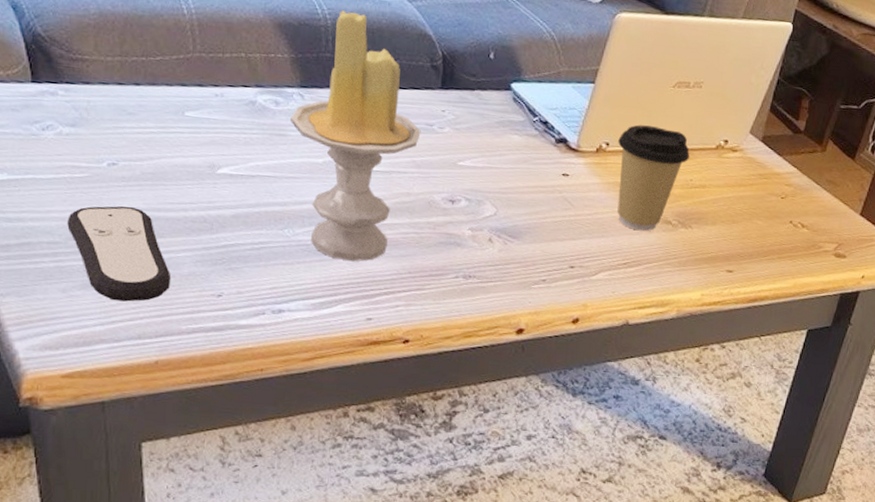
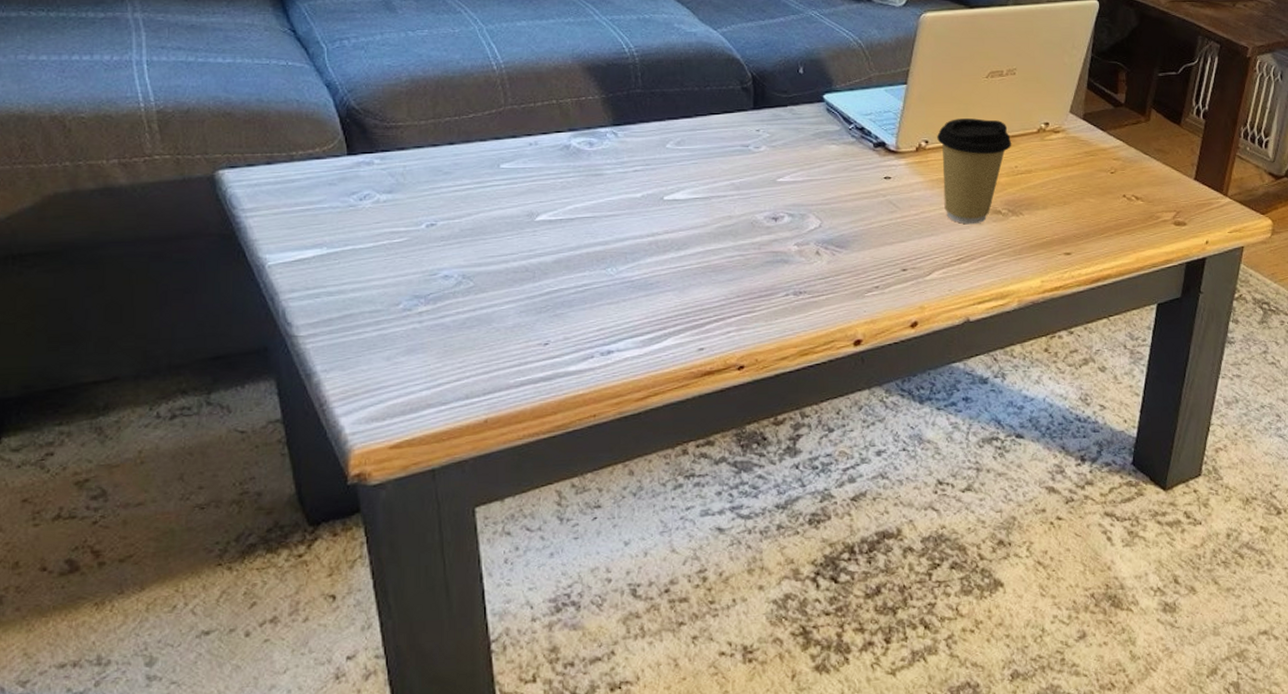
remote control: present [67,206,171,302] -> none [389,266,496,363]
candle: present [291,10,421,262] -> none [606,46,737,293]

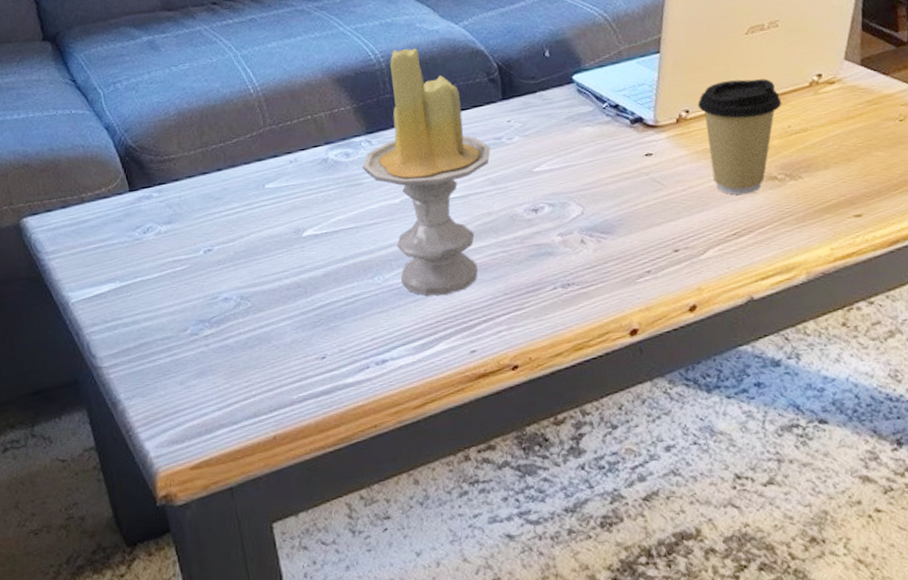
candle: none [606,46,737,293] -> present [362,48,491,296]

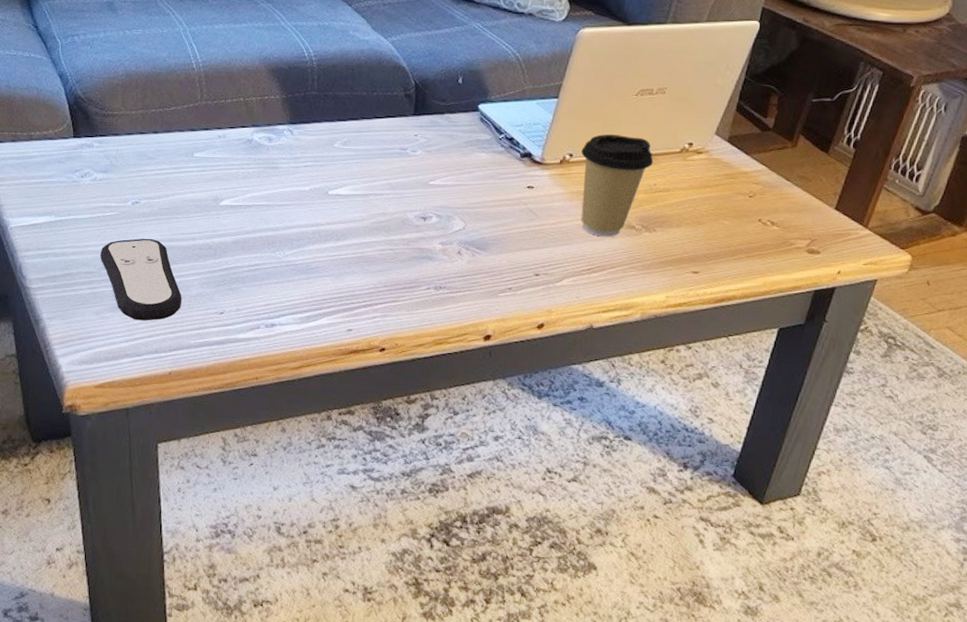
remote control: none [176,288,276,384] -> present [100,239,182,321]
candle: present [362,48,491,296] -> none [282,52,396,278]

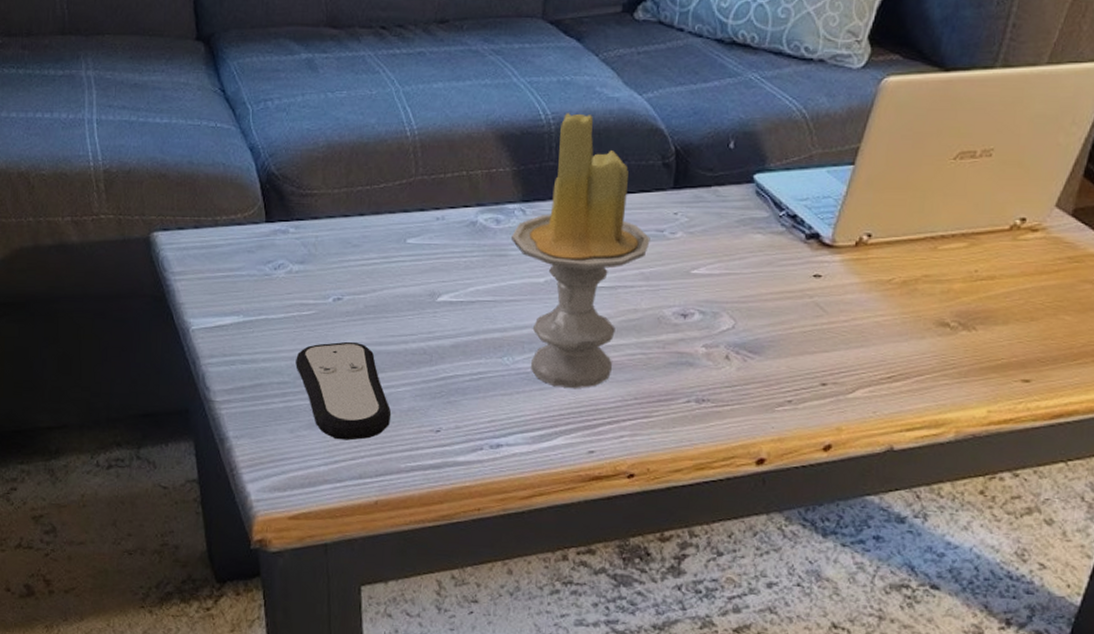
candle: none [282,52,396,278] -> present [512,113,651,389]
coffee cup: present [581,134,653,237] -> none [880,209,974,338]

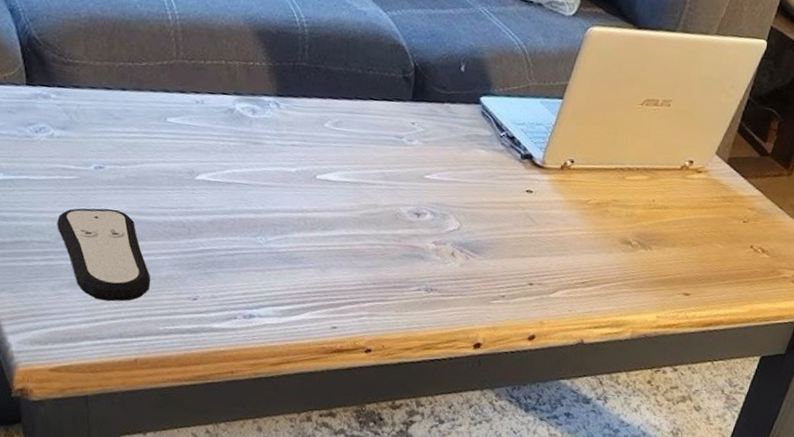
candle: present [512,113,651,389] -> none [266,19,391,271]

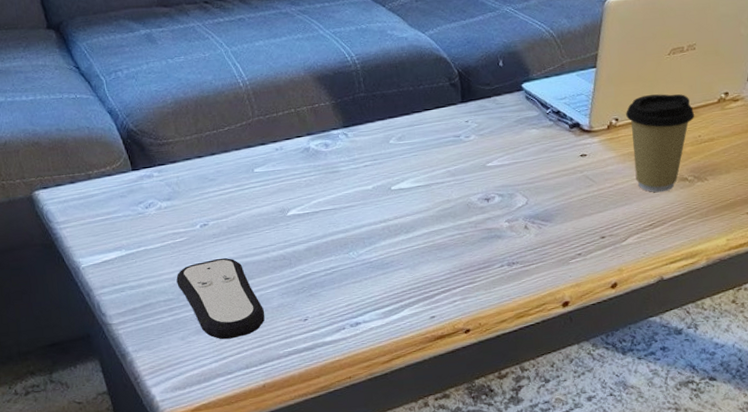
coffee cup: none [578,142,654,251] -> present [626,94,694,193]

